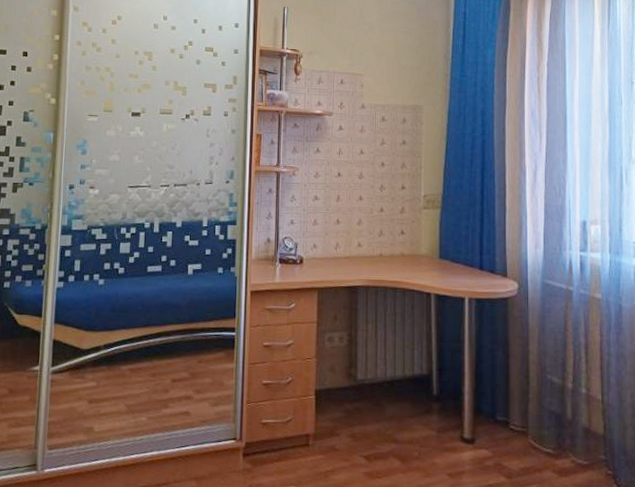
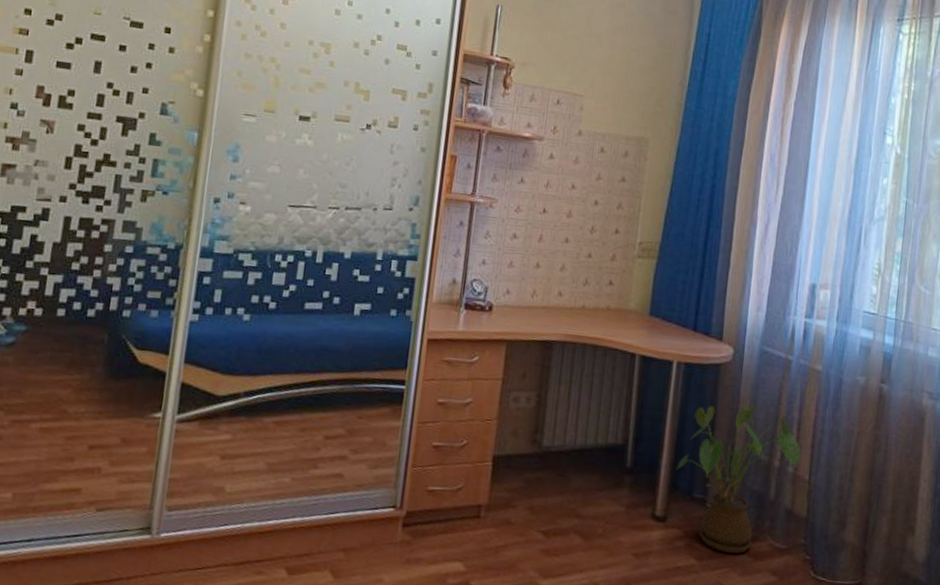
house plant: none [478,333,590,471] -> present [676,404,800,554]

